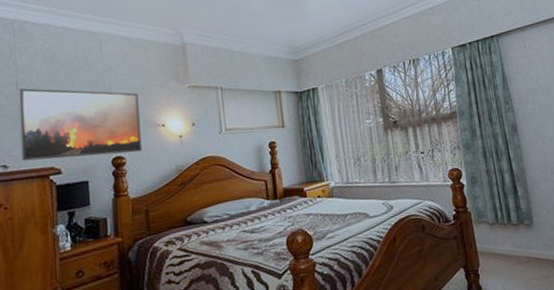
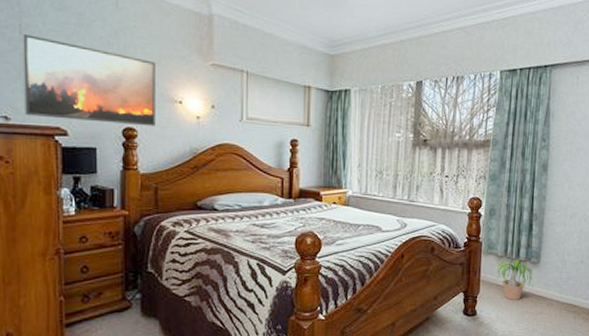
potted plant: none [490,224,536,268] -> present [494,259,537,300]

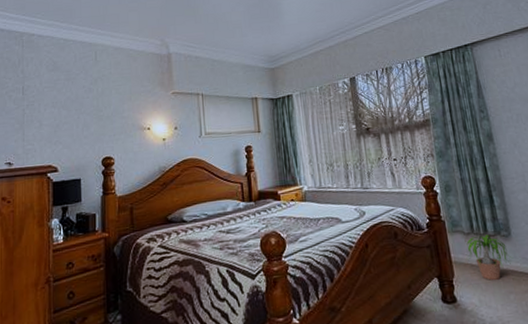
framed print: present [23,34,155,127] -> none [24,93,129,160]

